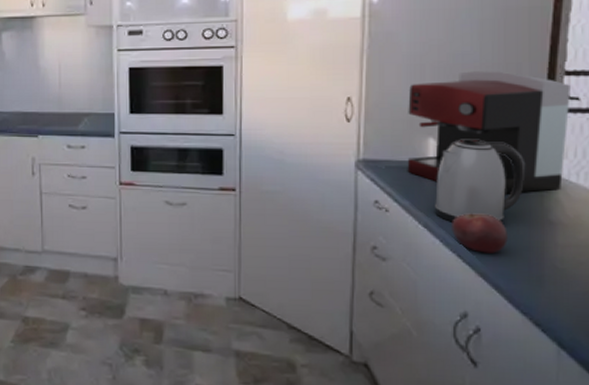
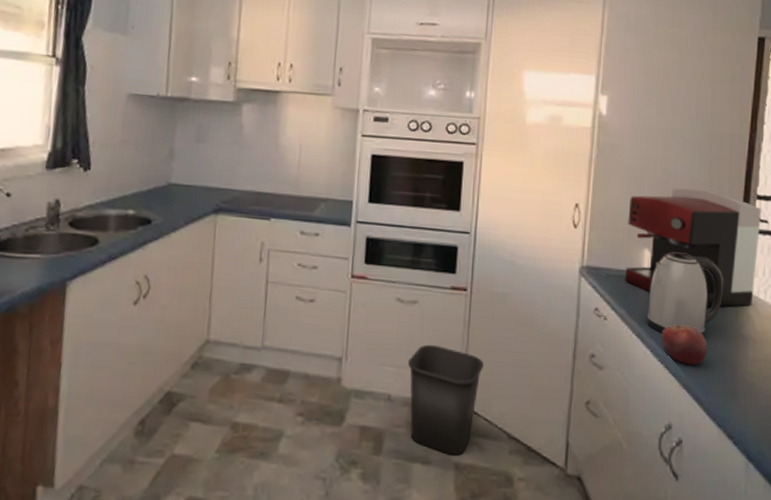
waste bin: none [182,242,258,344] -> present [408,344,484,456]

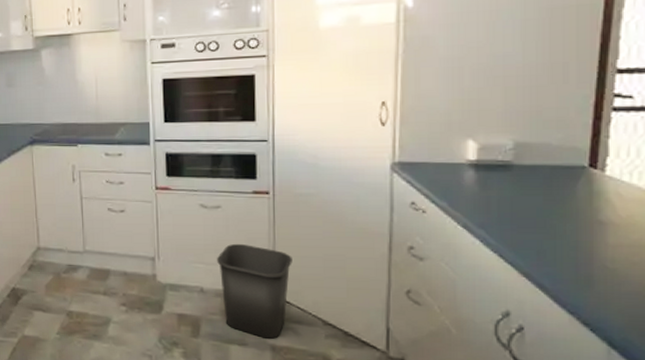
coffee maker: present [624,188,761,308] -> none [445,71,623,195]
kettle: present [646,252,723,336] -> none [473,140,571,223]
fruit: present [661,324,708,365] -> none [493,213,553,253]

